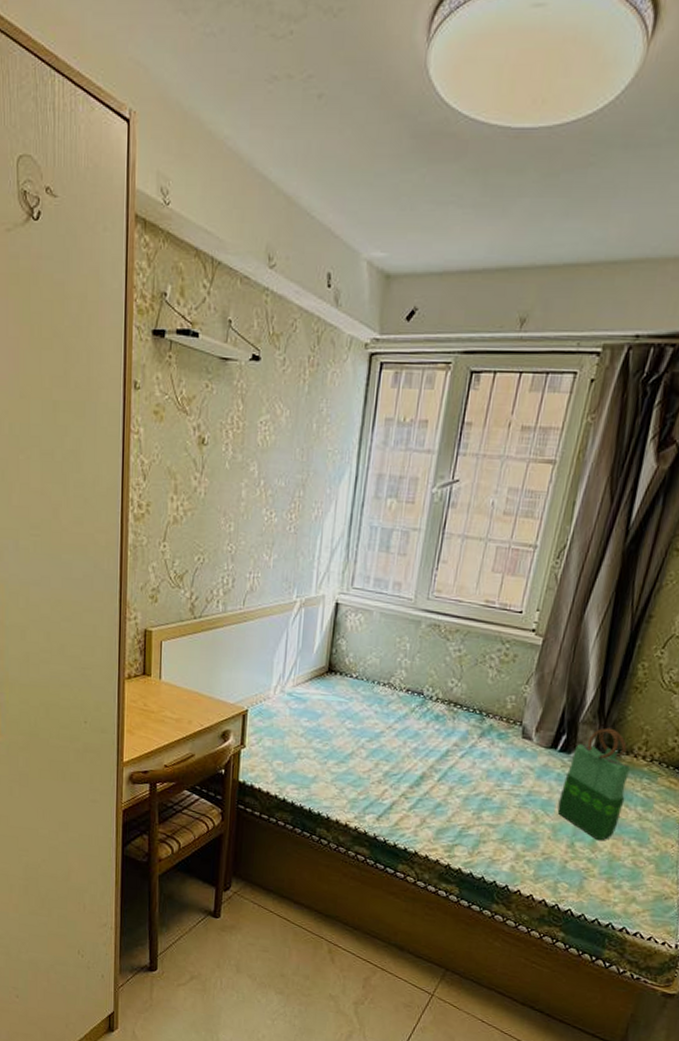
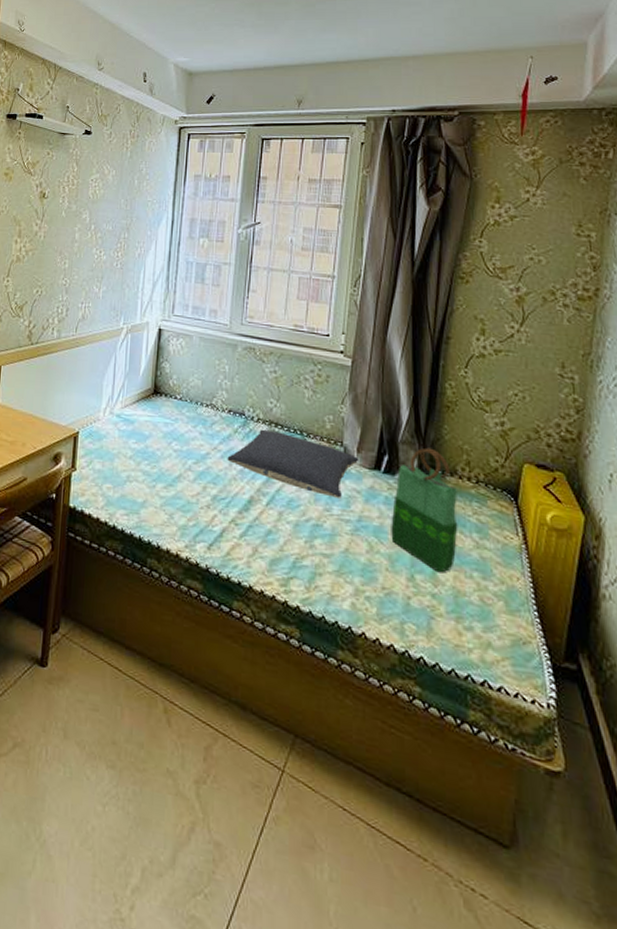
pillow: none [402,708,537,775] -> present [227,429,359,498]

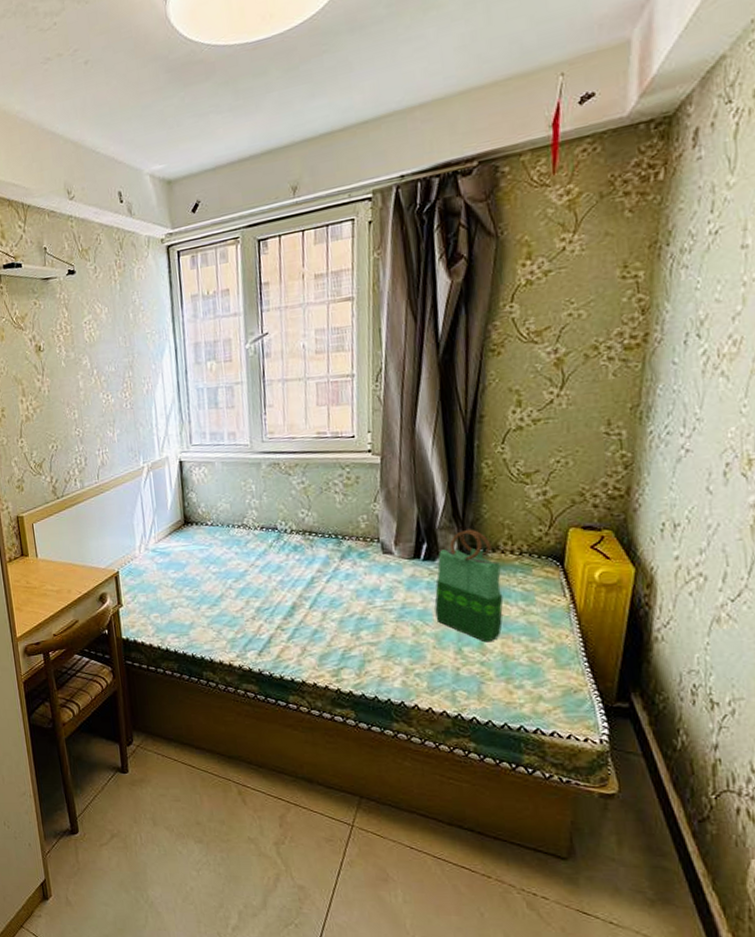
pillow: present [227,429,359,498] -> none [265,539,398,591]

